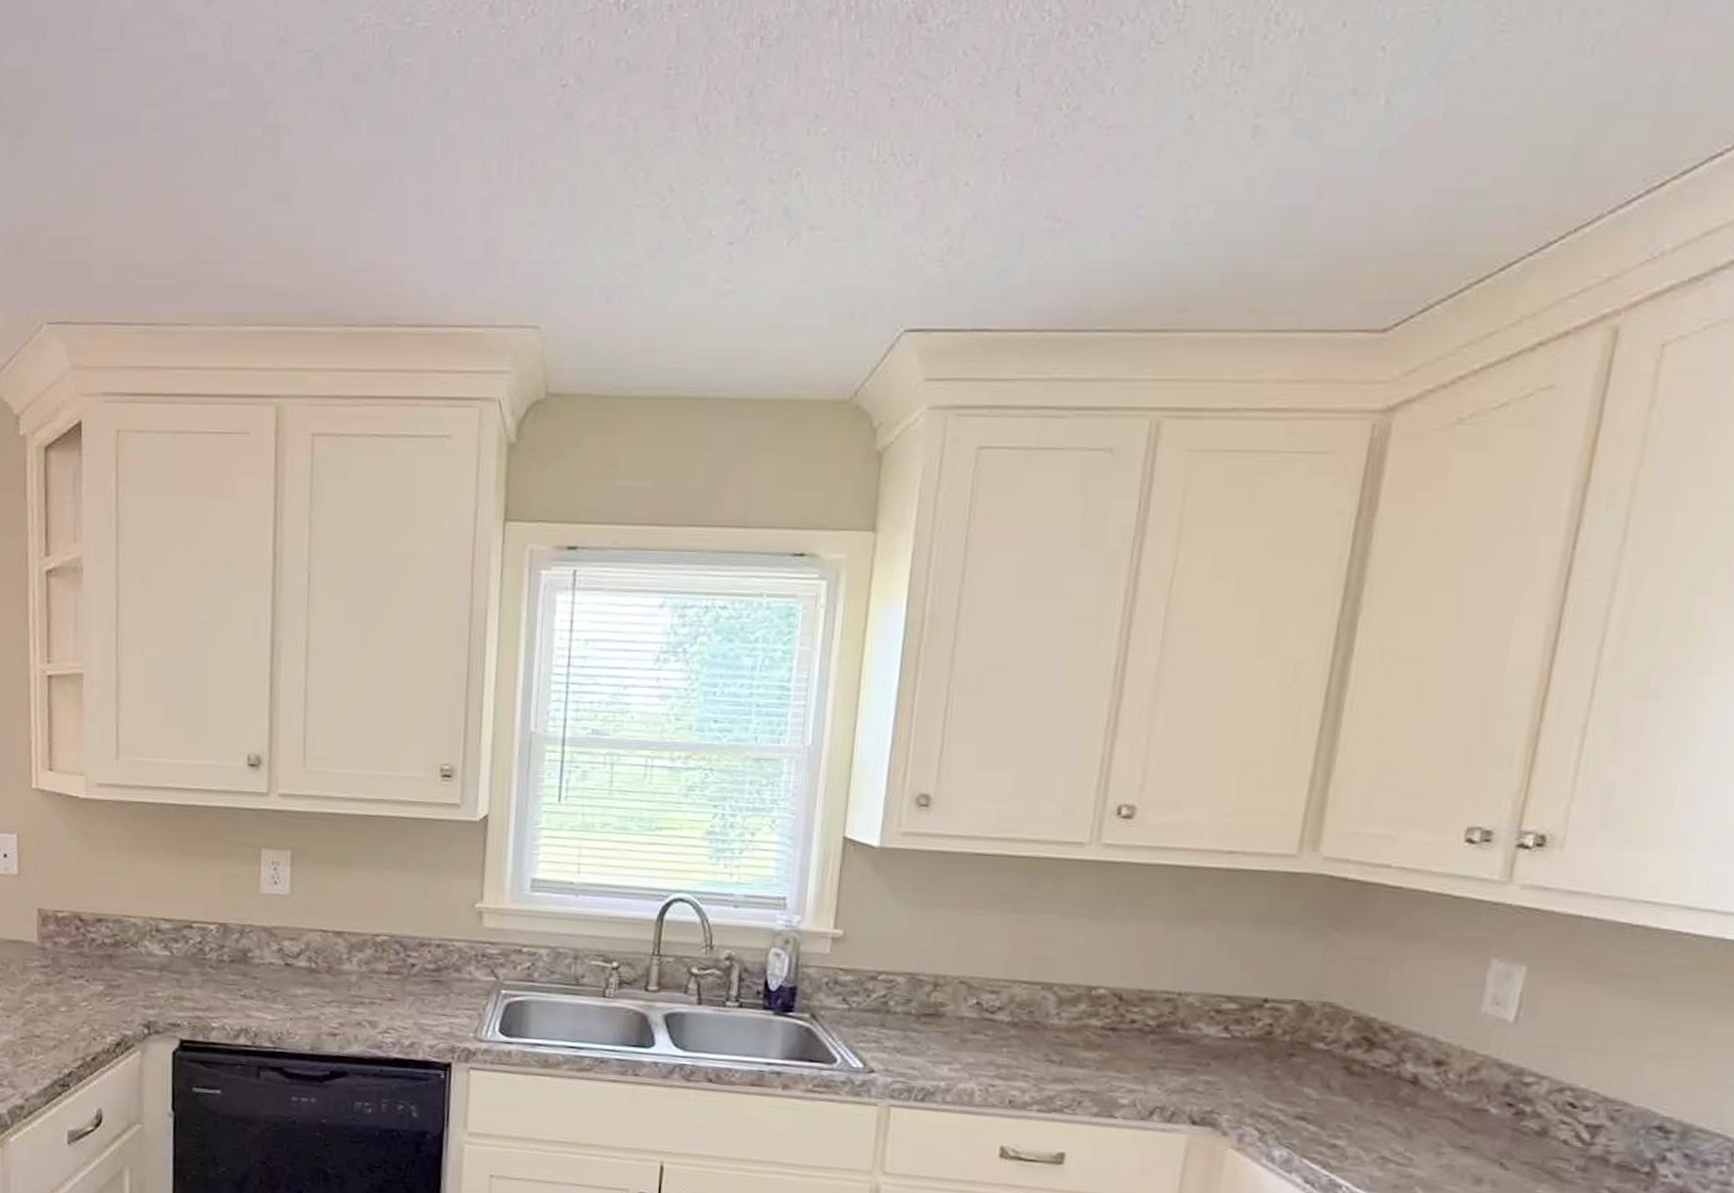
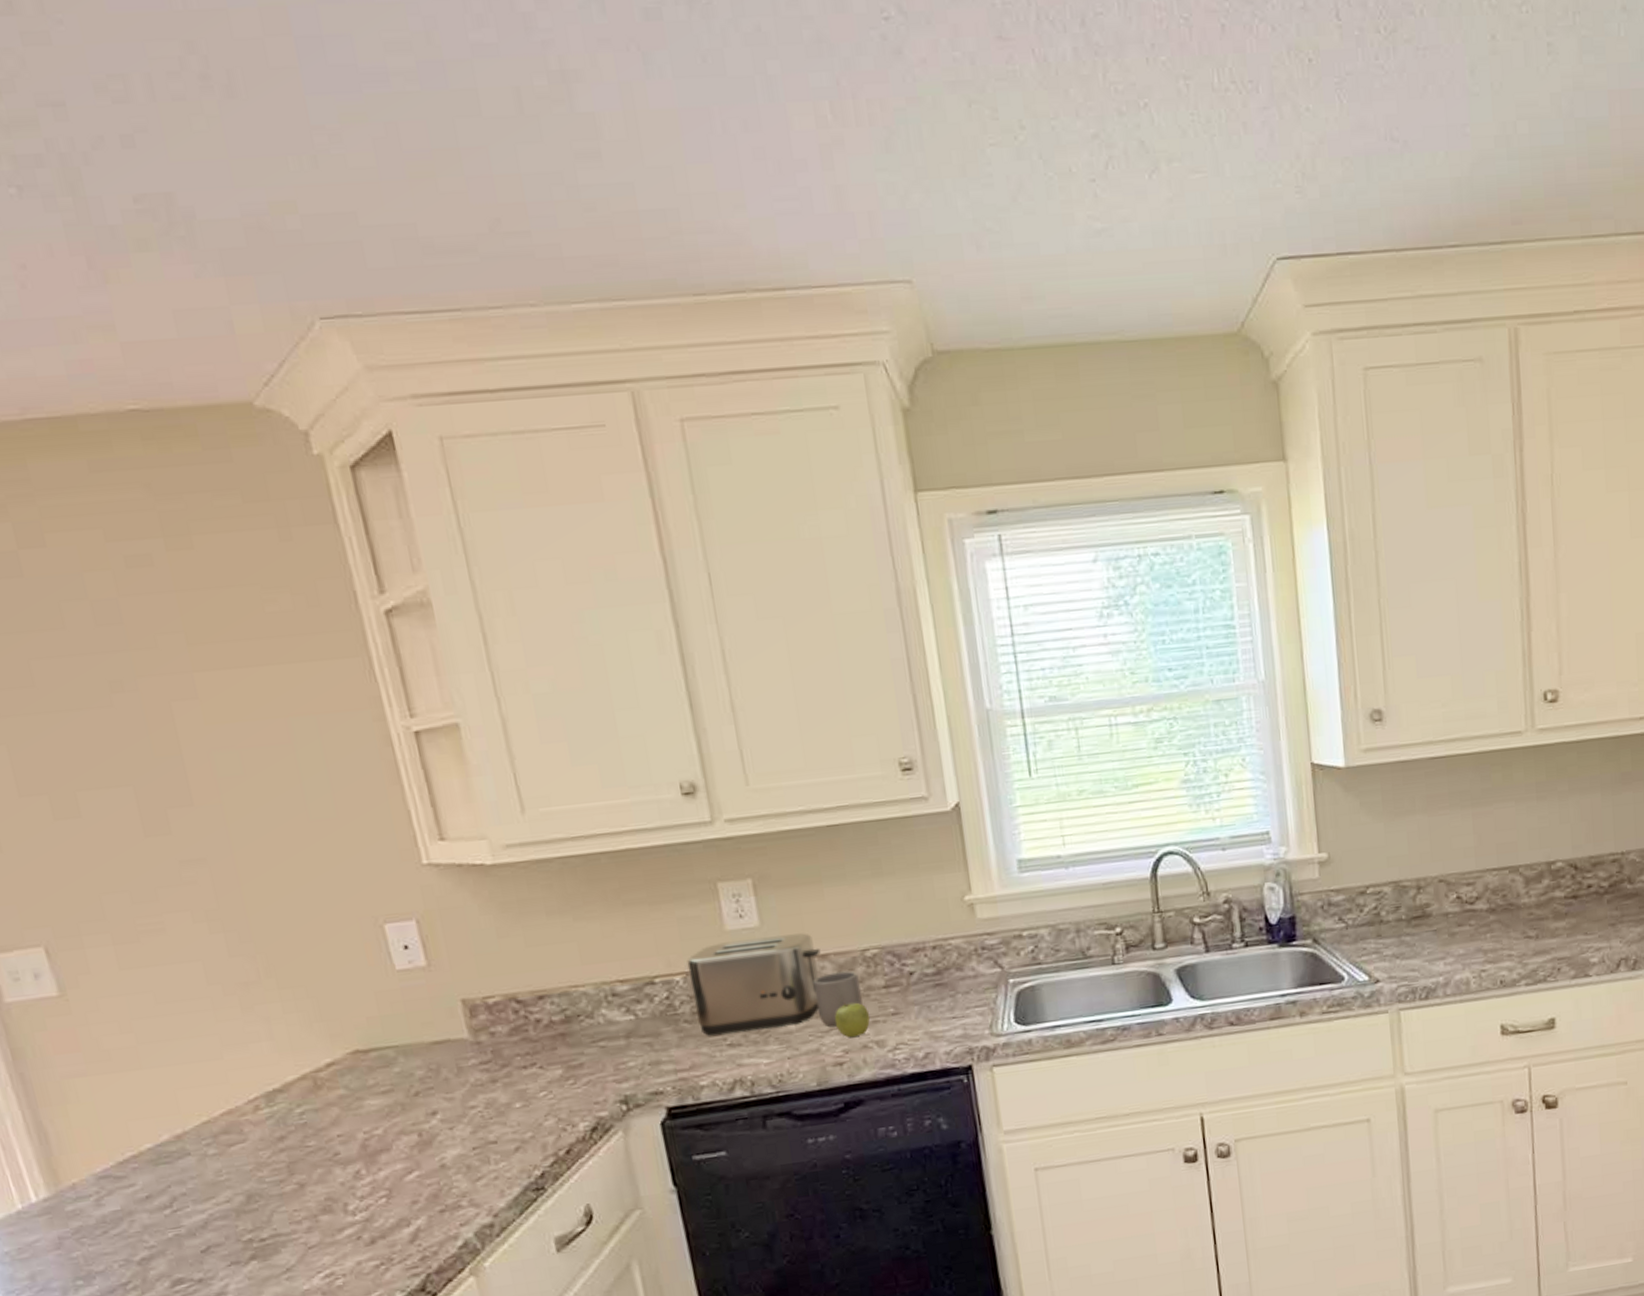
toaster: none [221,903,337,989] -> present [686,933,821,1036]
mug: none [324,949,366,1000] -> present [812,970,862,1027]
fruit: none [336,979,368,1014] -> present [834,1002,870,1038]

